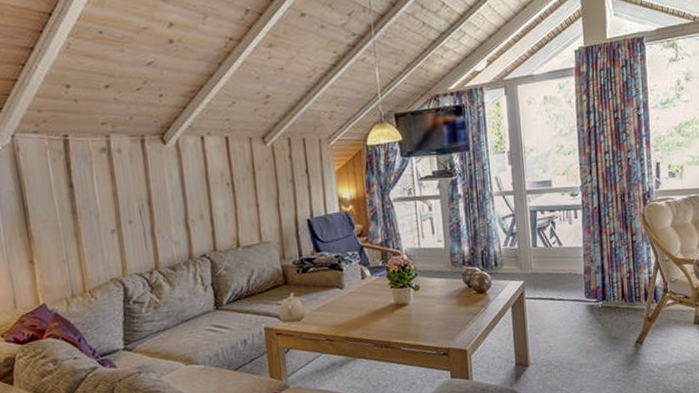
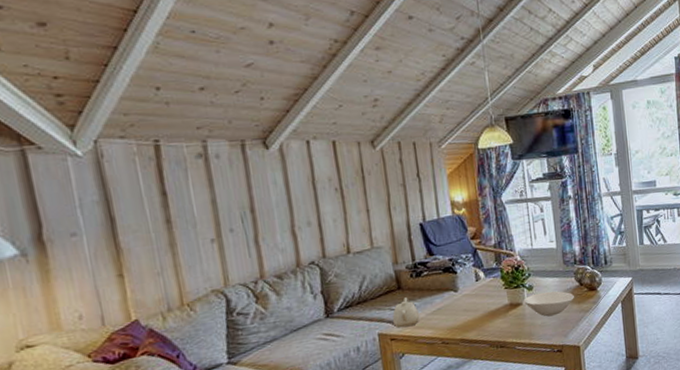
bowl: none [409,292,462,318] -> present [523,291,574,317]

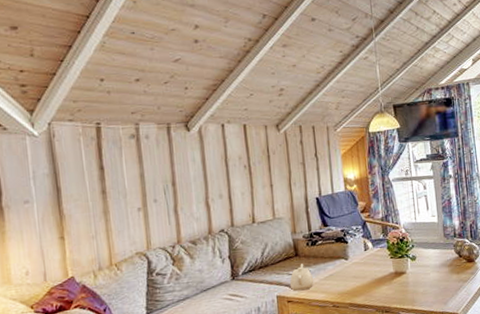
bowl: present [523,291,574,317] -> none [407,261,454,285]

